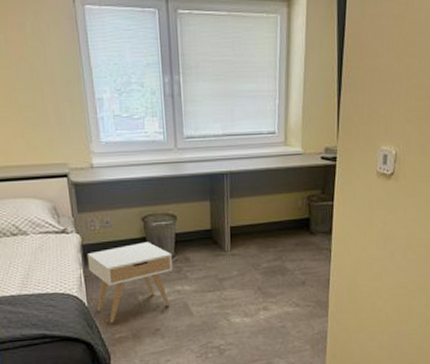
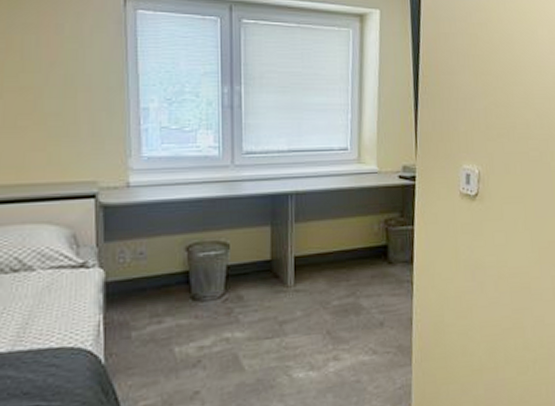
nightstand: present [87,242,173,323] -> none [110,277,222,387]

